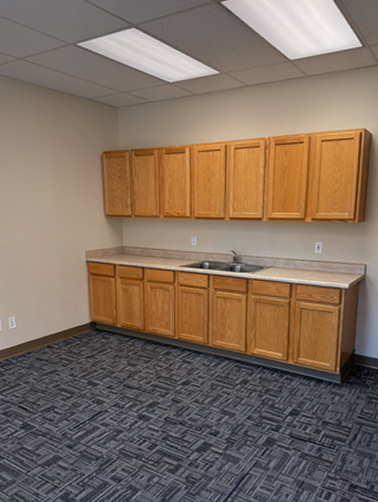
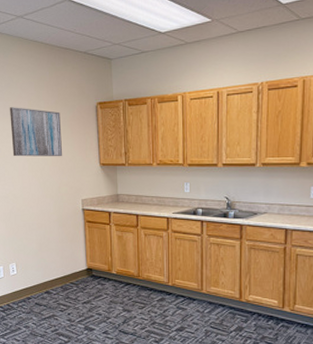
wall art: none [8,153,66,207] -> present [9,107,63,157]

